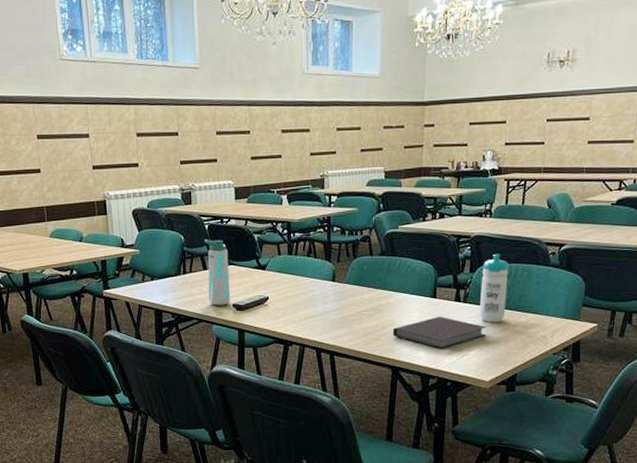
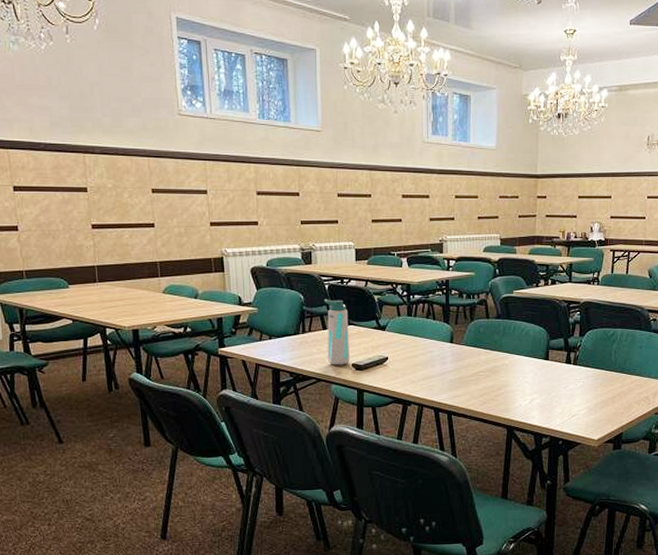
notebook: present [392,316,487,350] -> none [507,377,595,410]
water bottle: present [479,253,509,323] -> none [588,319,615,384]

